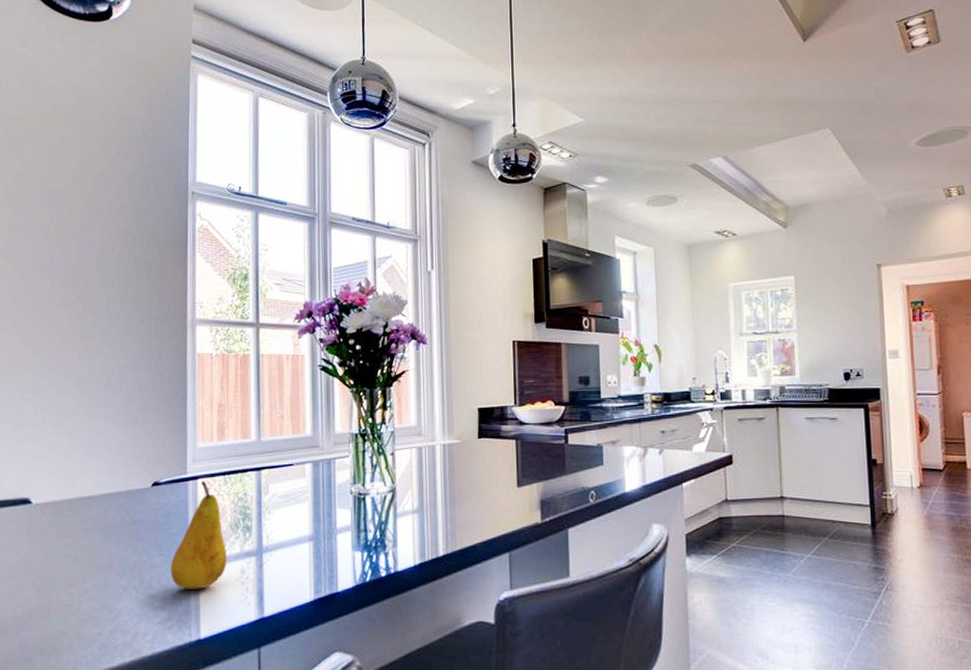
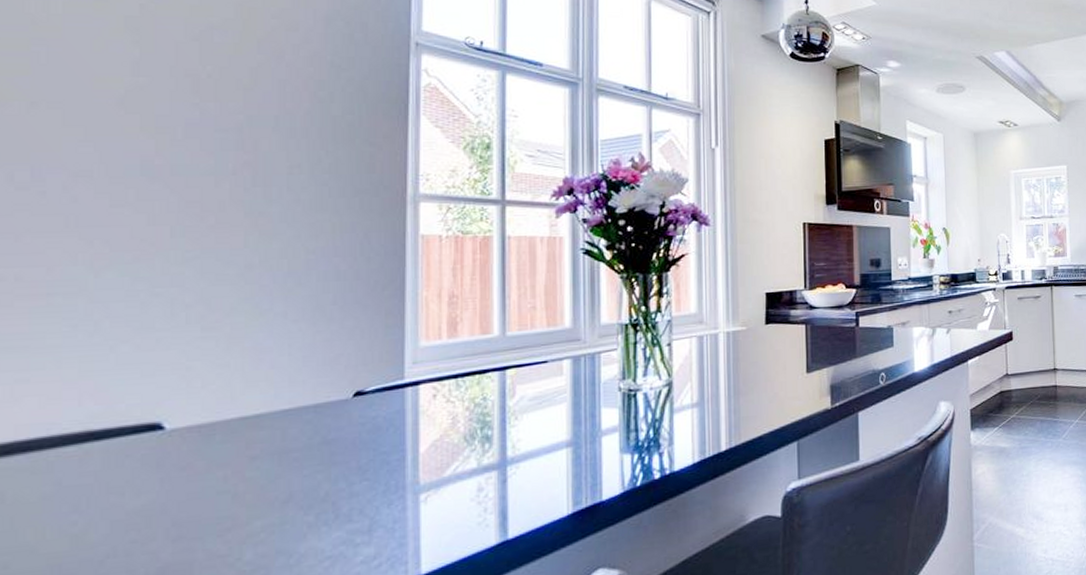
fruit: present [170,481,227,589] -> none [378,386,459,518]

